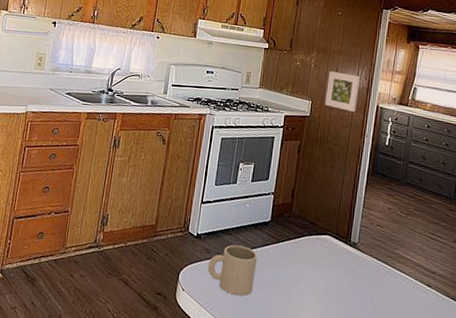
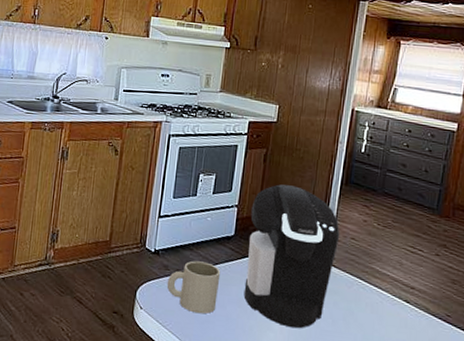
coffee maker: none [279,174,367,311] -> present [243,184,340,329]
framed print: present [325,71,360,112] -> none [294,71,333,117]

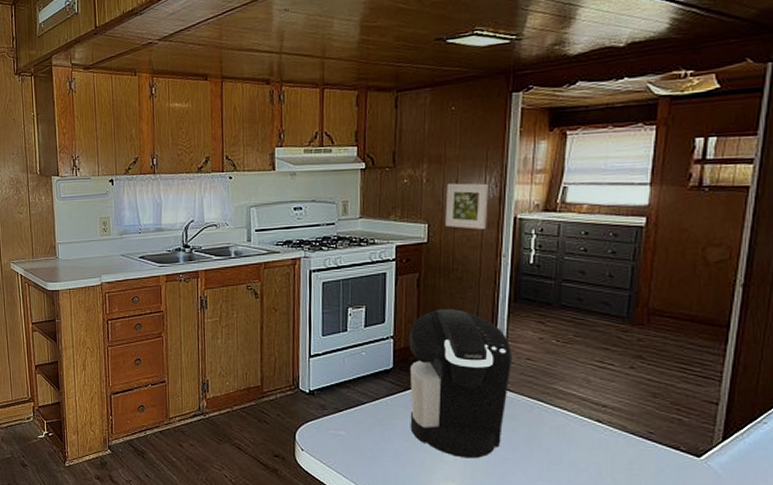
mug: present [167,261,221,314] -> none [326,398,383,451]
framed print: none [294,71,333,117] -> present [445,183,488,230]

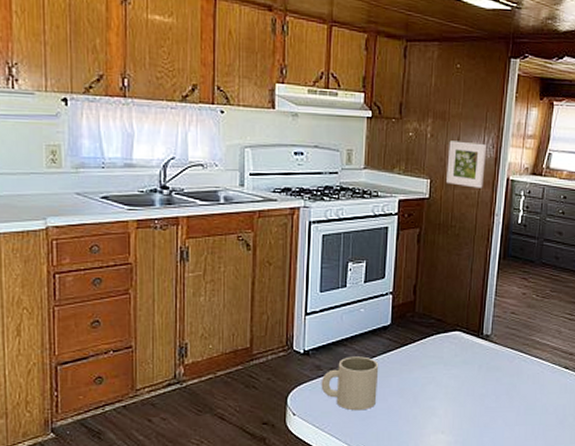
mug: none [326,398,383,451] -> present [321,356,379,411]
coffee maker: present [409,309,513,459] -> none [405,265,500,410]

